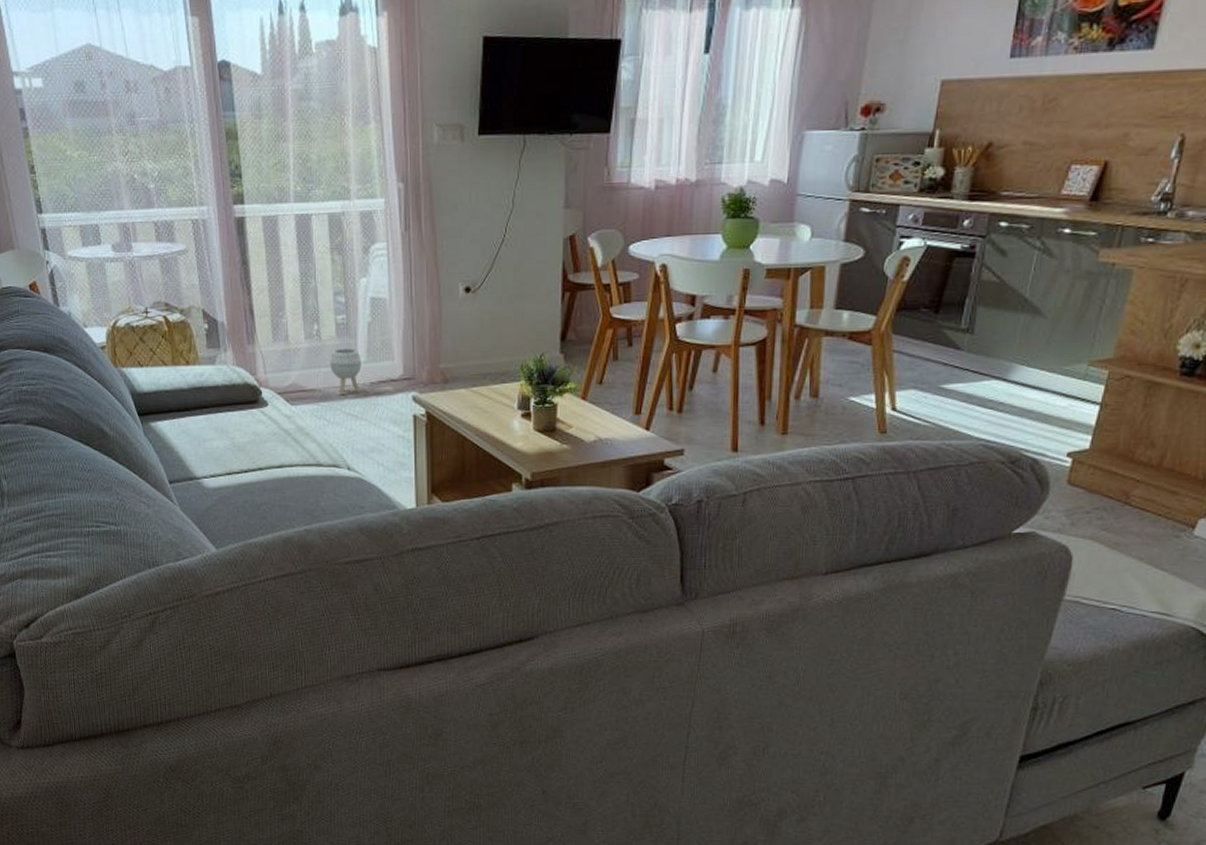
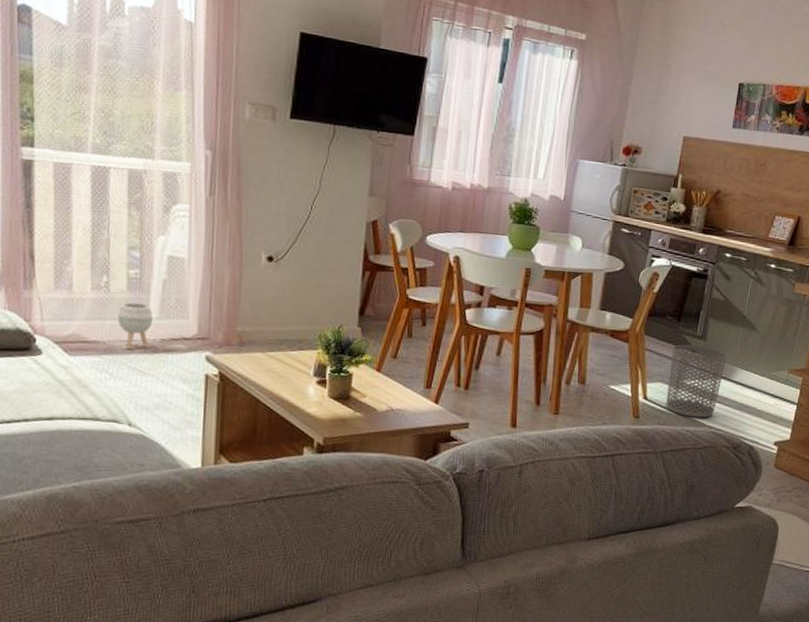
waste bin: none [920,341,1003,429] -> present [666,344,728,418]

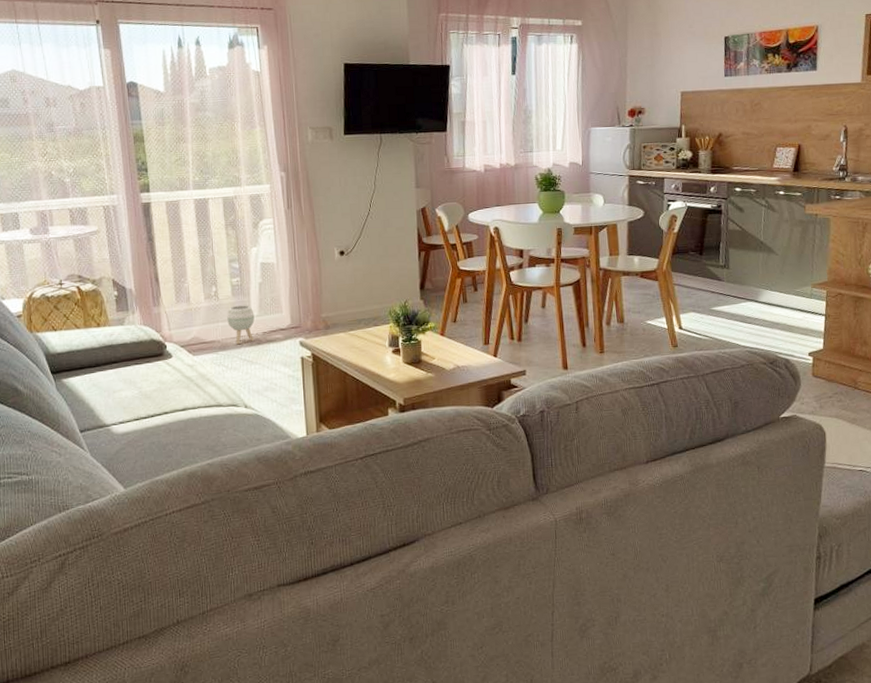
waste bin: present [666,344,728,418] -> none [699,274,752,340]

